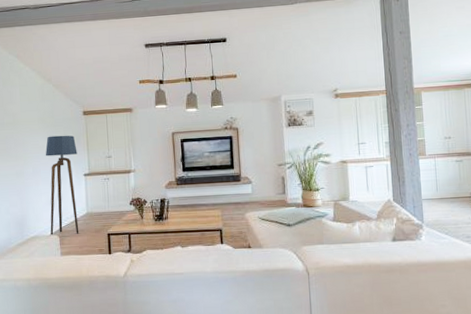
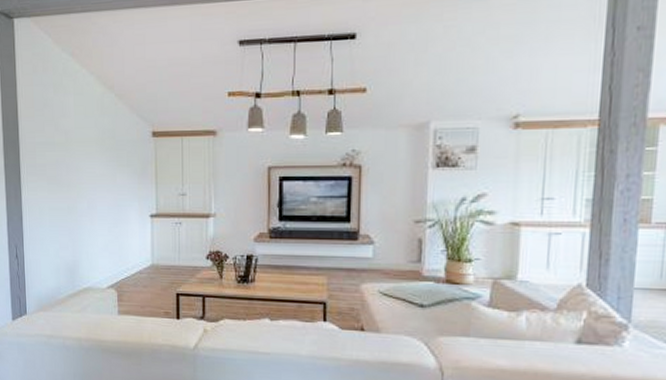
floor lamp: present [45,135,79,234] -> none [103,162,143,290]

